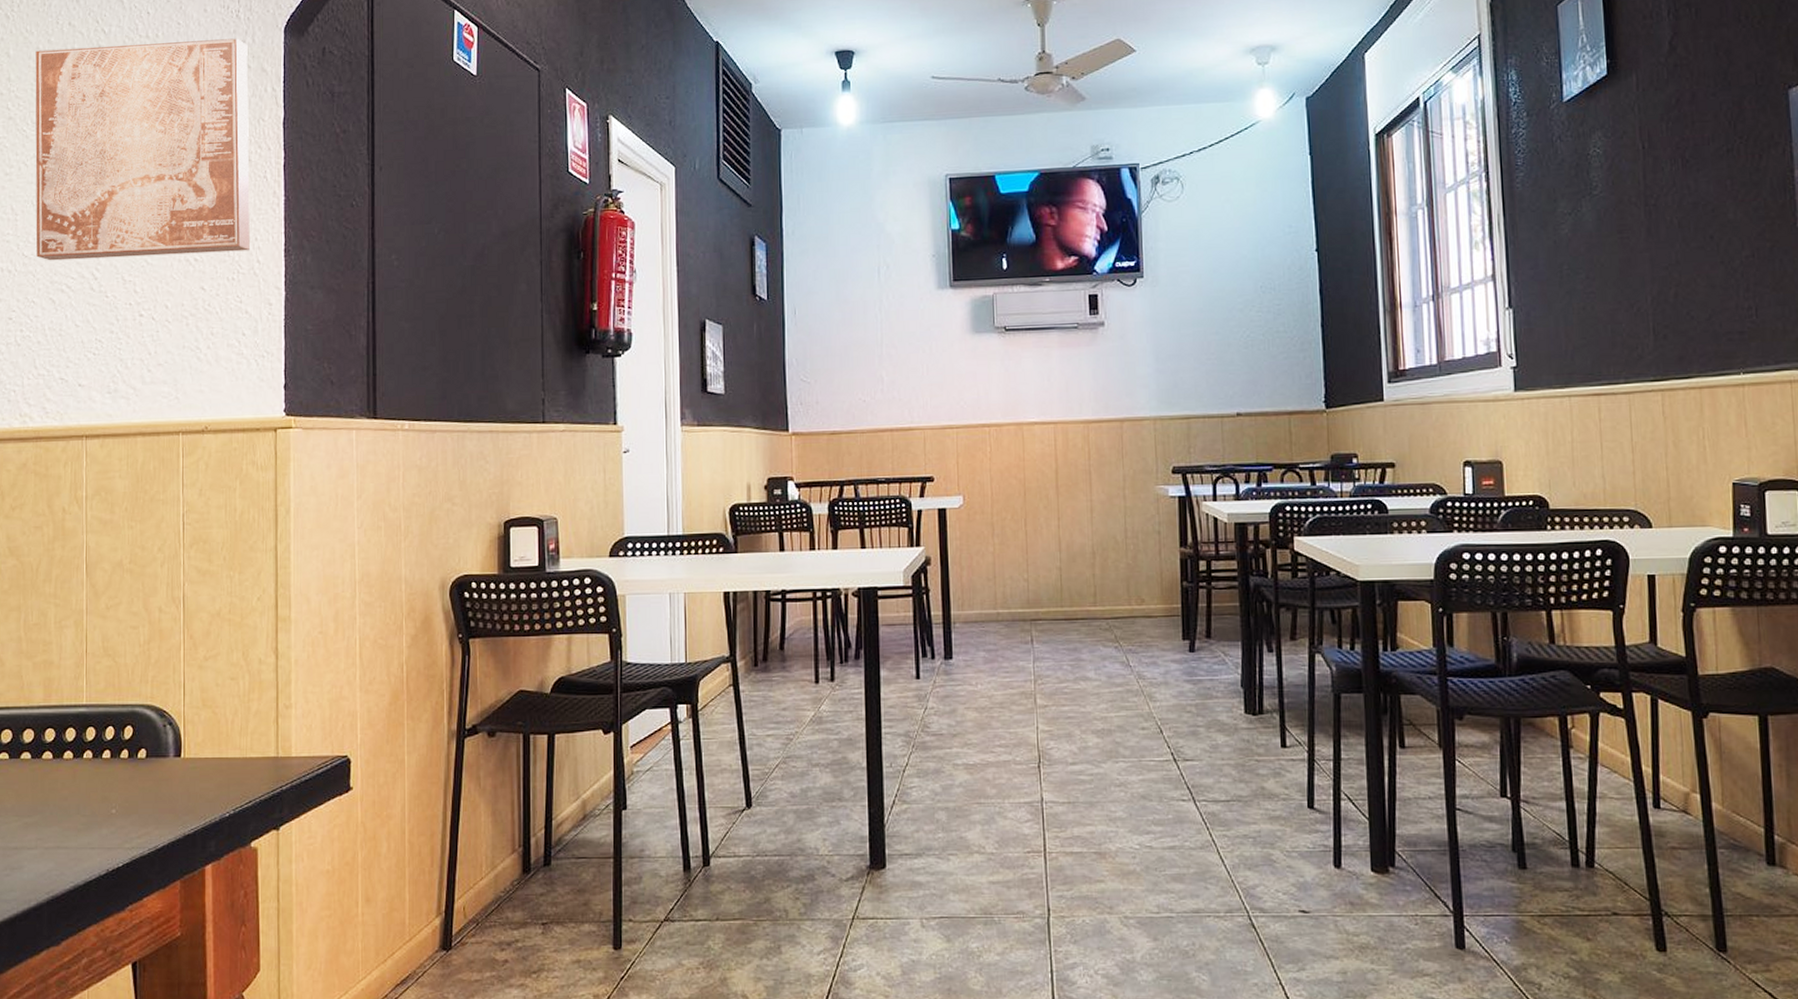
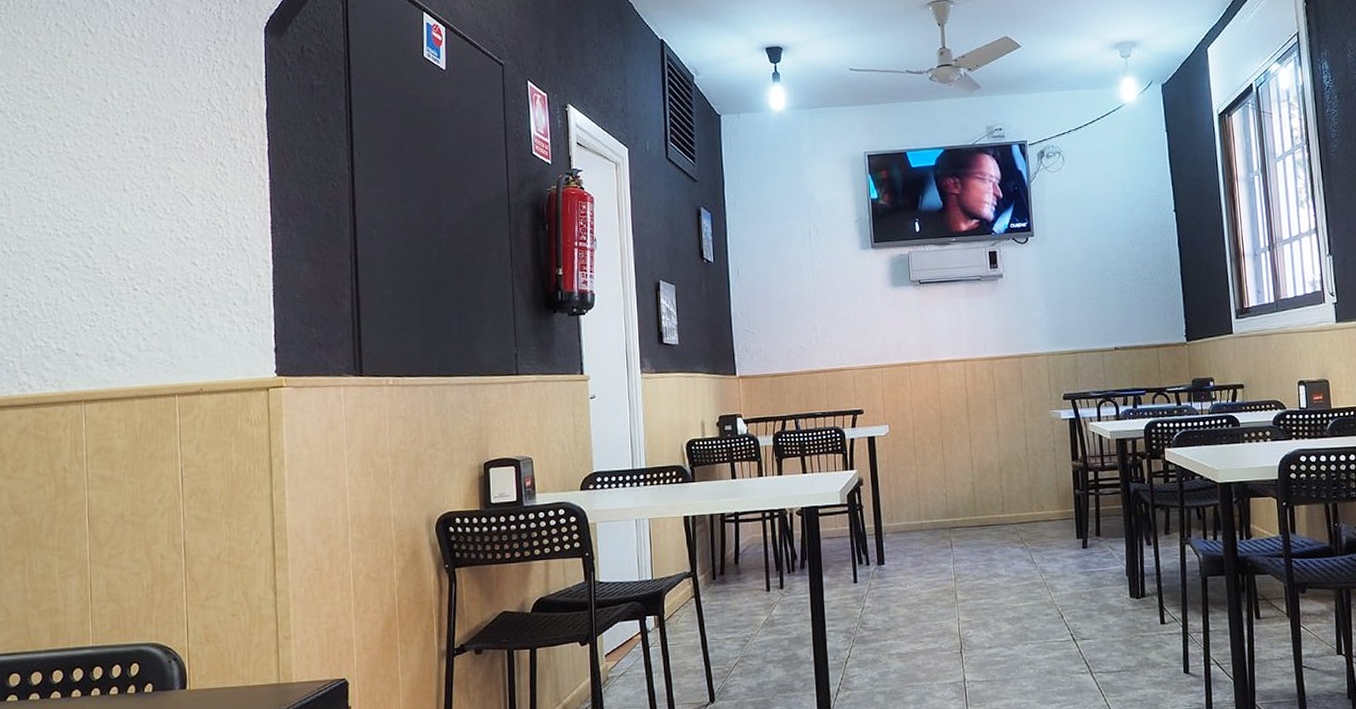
wall art: present [35,38,250,261] -> none [24,37,238,242]

